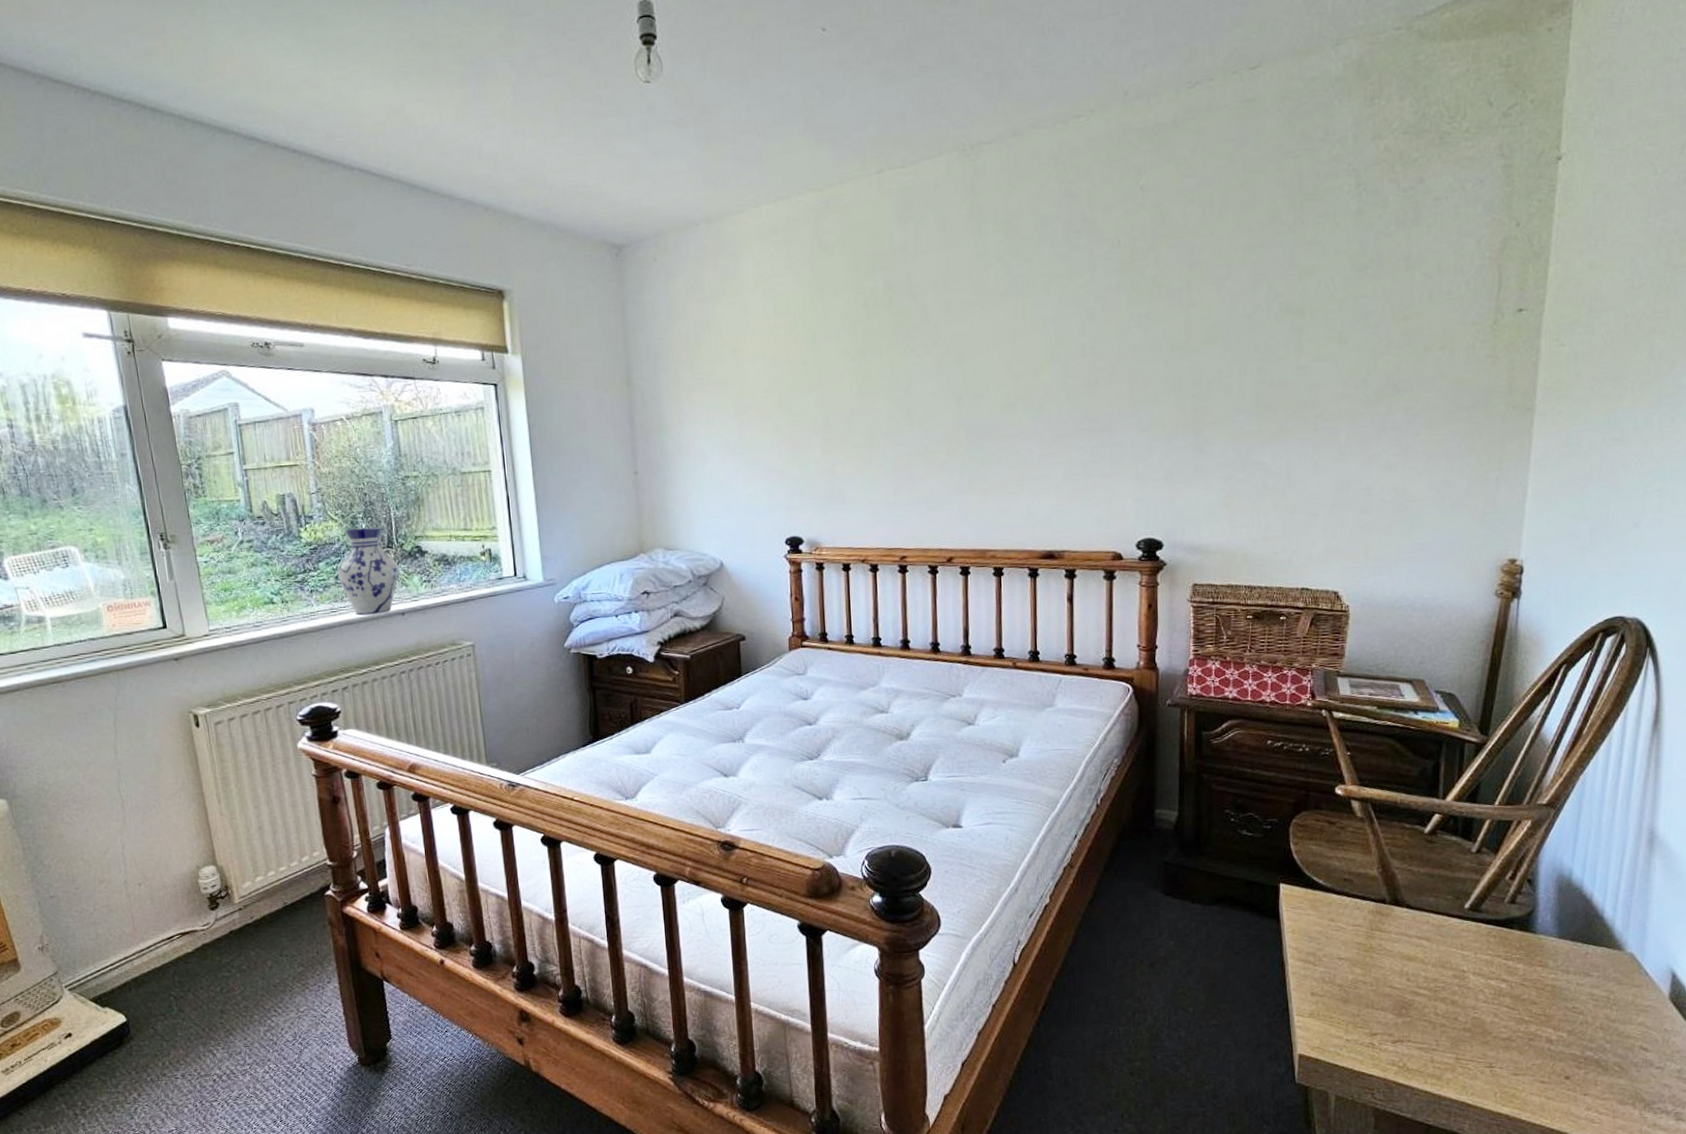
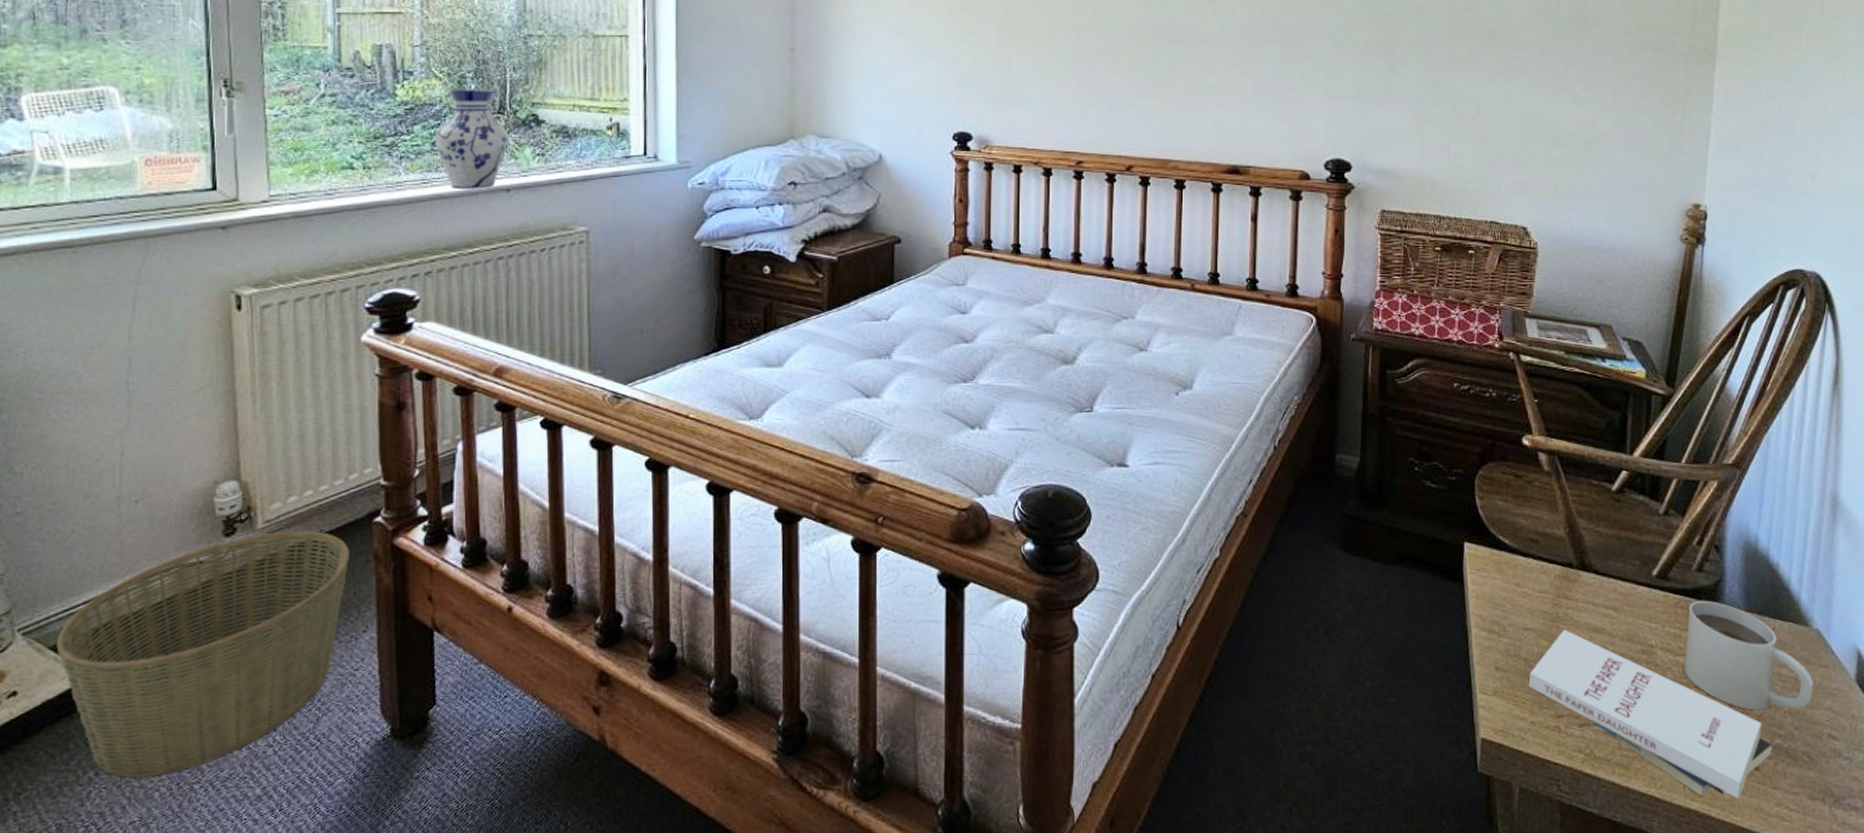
basket: none [94,903,310,1098] -> present [56,530,350,778]
books: none [1343,958,1583,1105] -> present [1528,629,1772,799]
mug: none [1496,929,1626,1027] -> present [1684,600,1814,711]

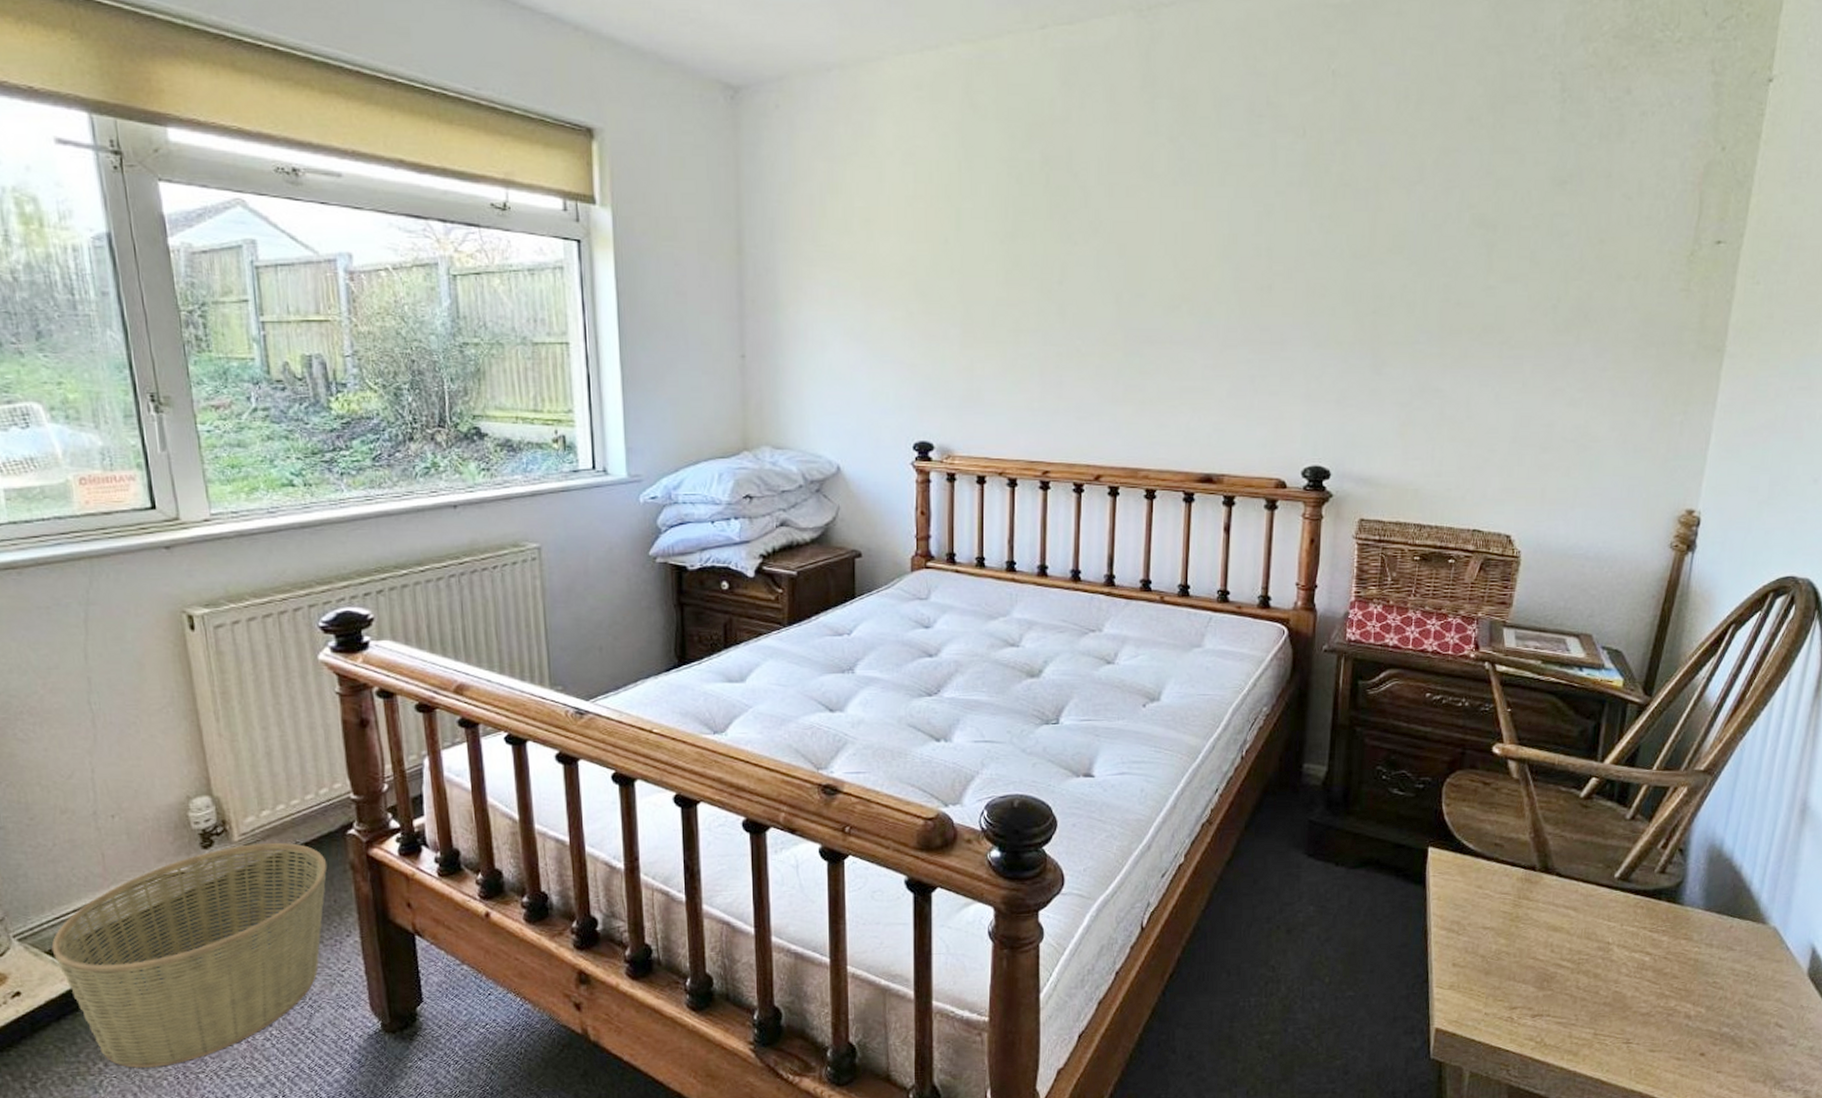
vase: present [435,90,509,189] -> none [375,402,452,506]
books: present [1528,629,1772,799] -> none [1484,928,1719,1082]
mug: present [1684,600,1814,711] -> none [1639,900,1766,1002]

